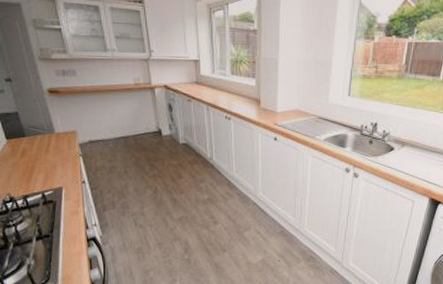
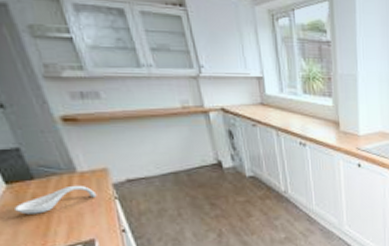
spoon rest: none [11,143,67,164] -> present [15,185,97,215]

